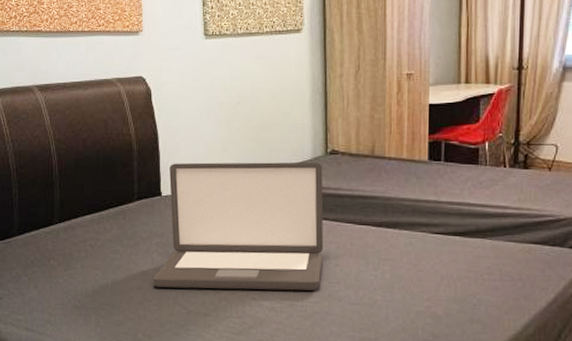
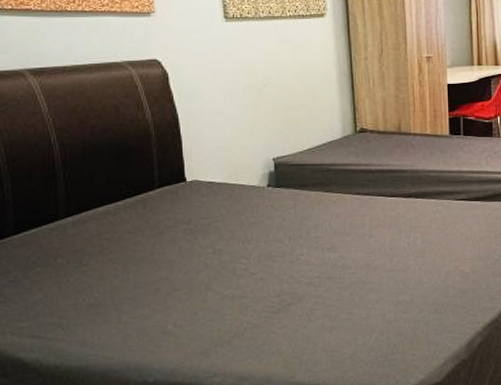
laptop: present [152,162,324,291] -> none [180,140,358,275]

